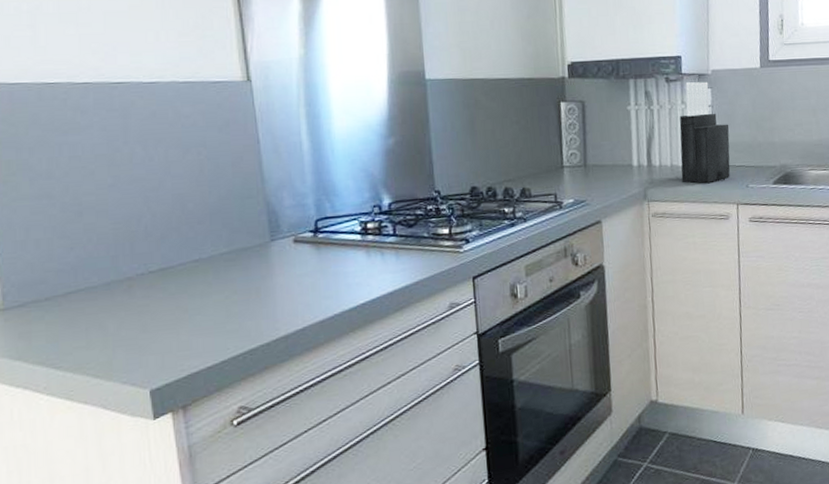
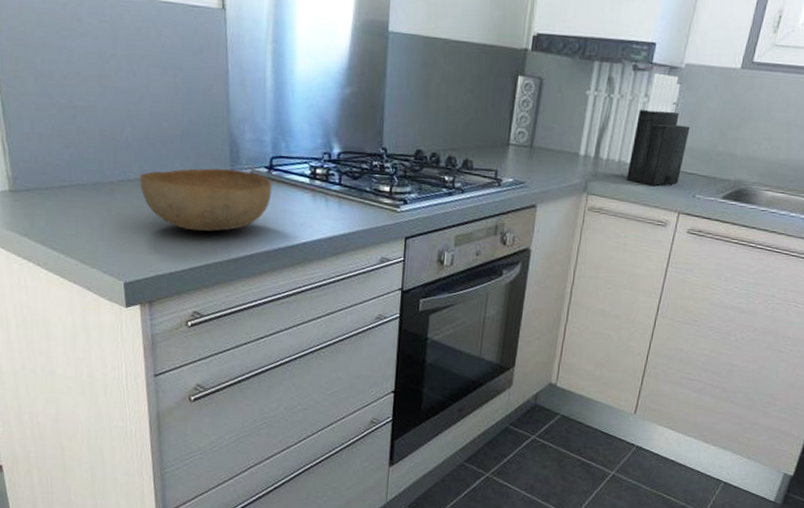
bowl: none [163,239,320,315] -> present [139,168,271,232]

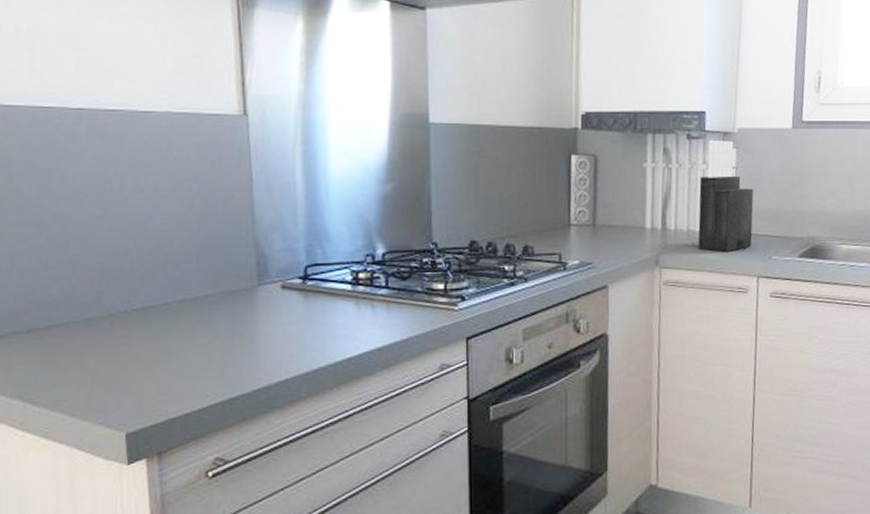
bowl: present [139,168,271,232] -> none [146,284,307,361]

